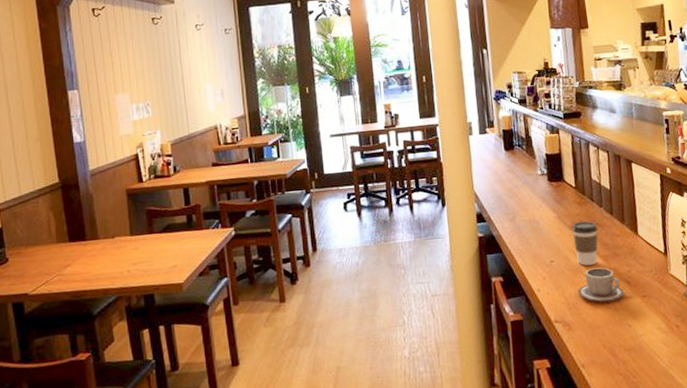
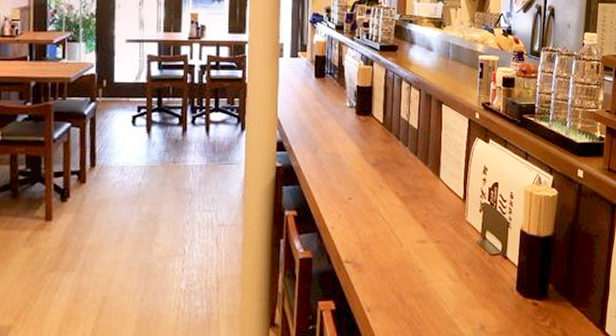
coffee cup: present [572,221,598,266] -> none [374,160,400,206]
cup: present [578,267,625,302] -> none [373,208,420,244]

